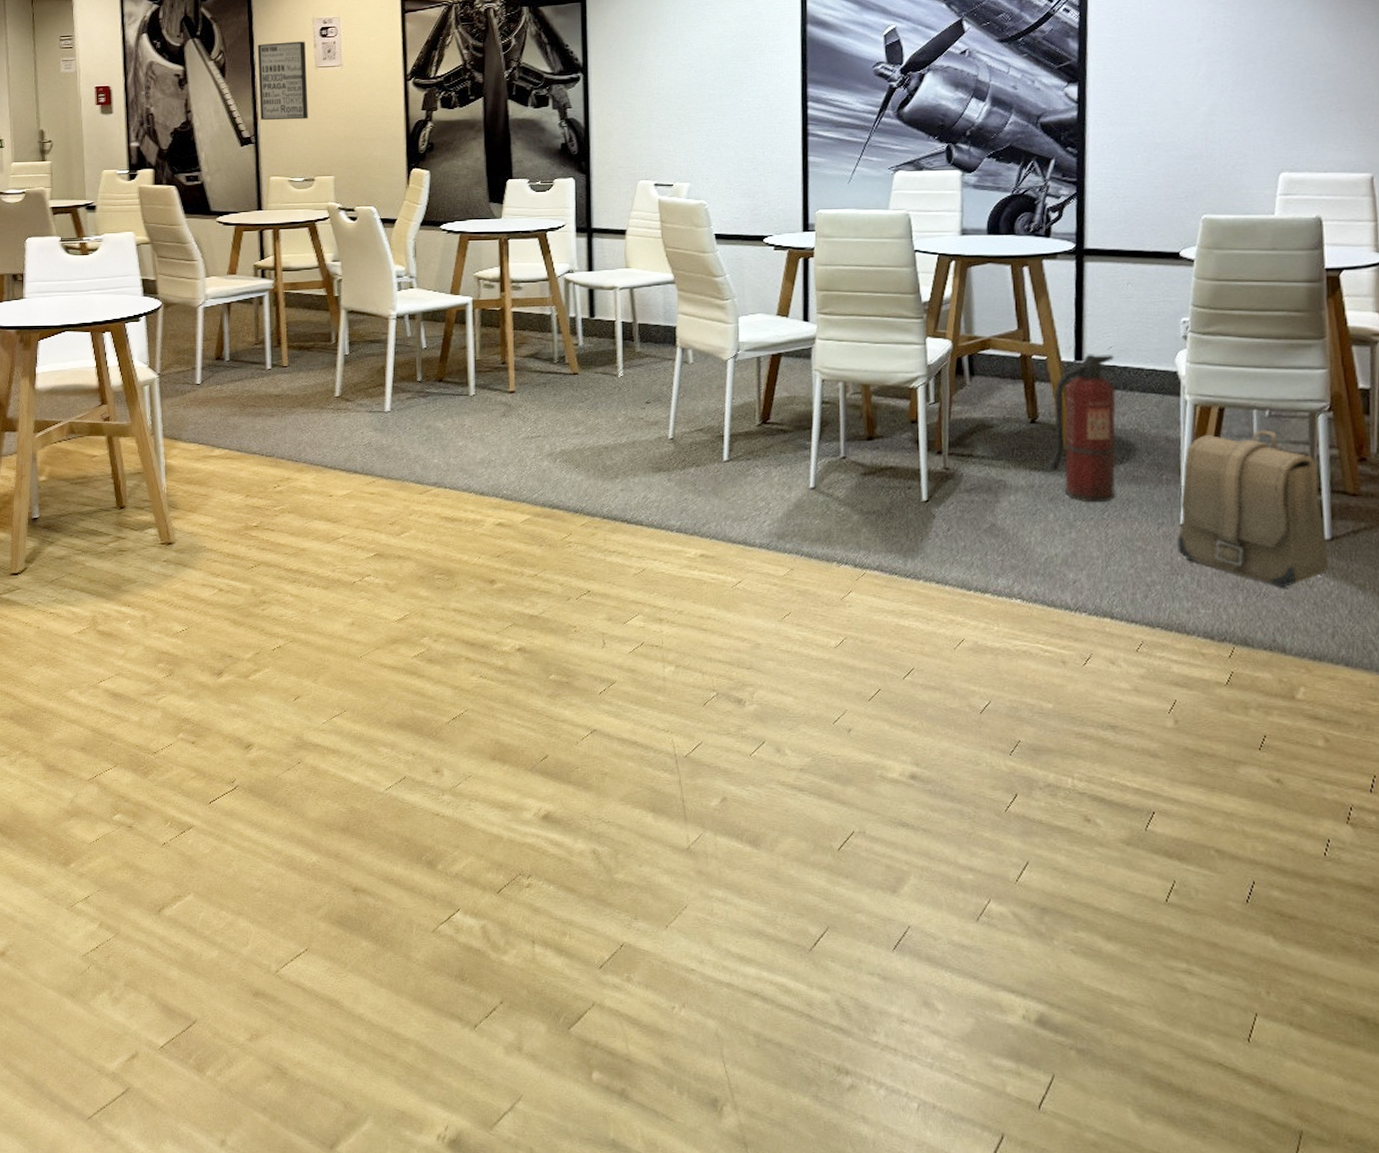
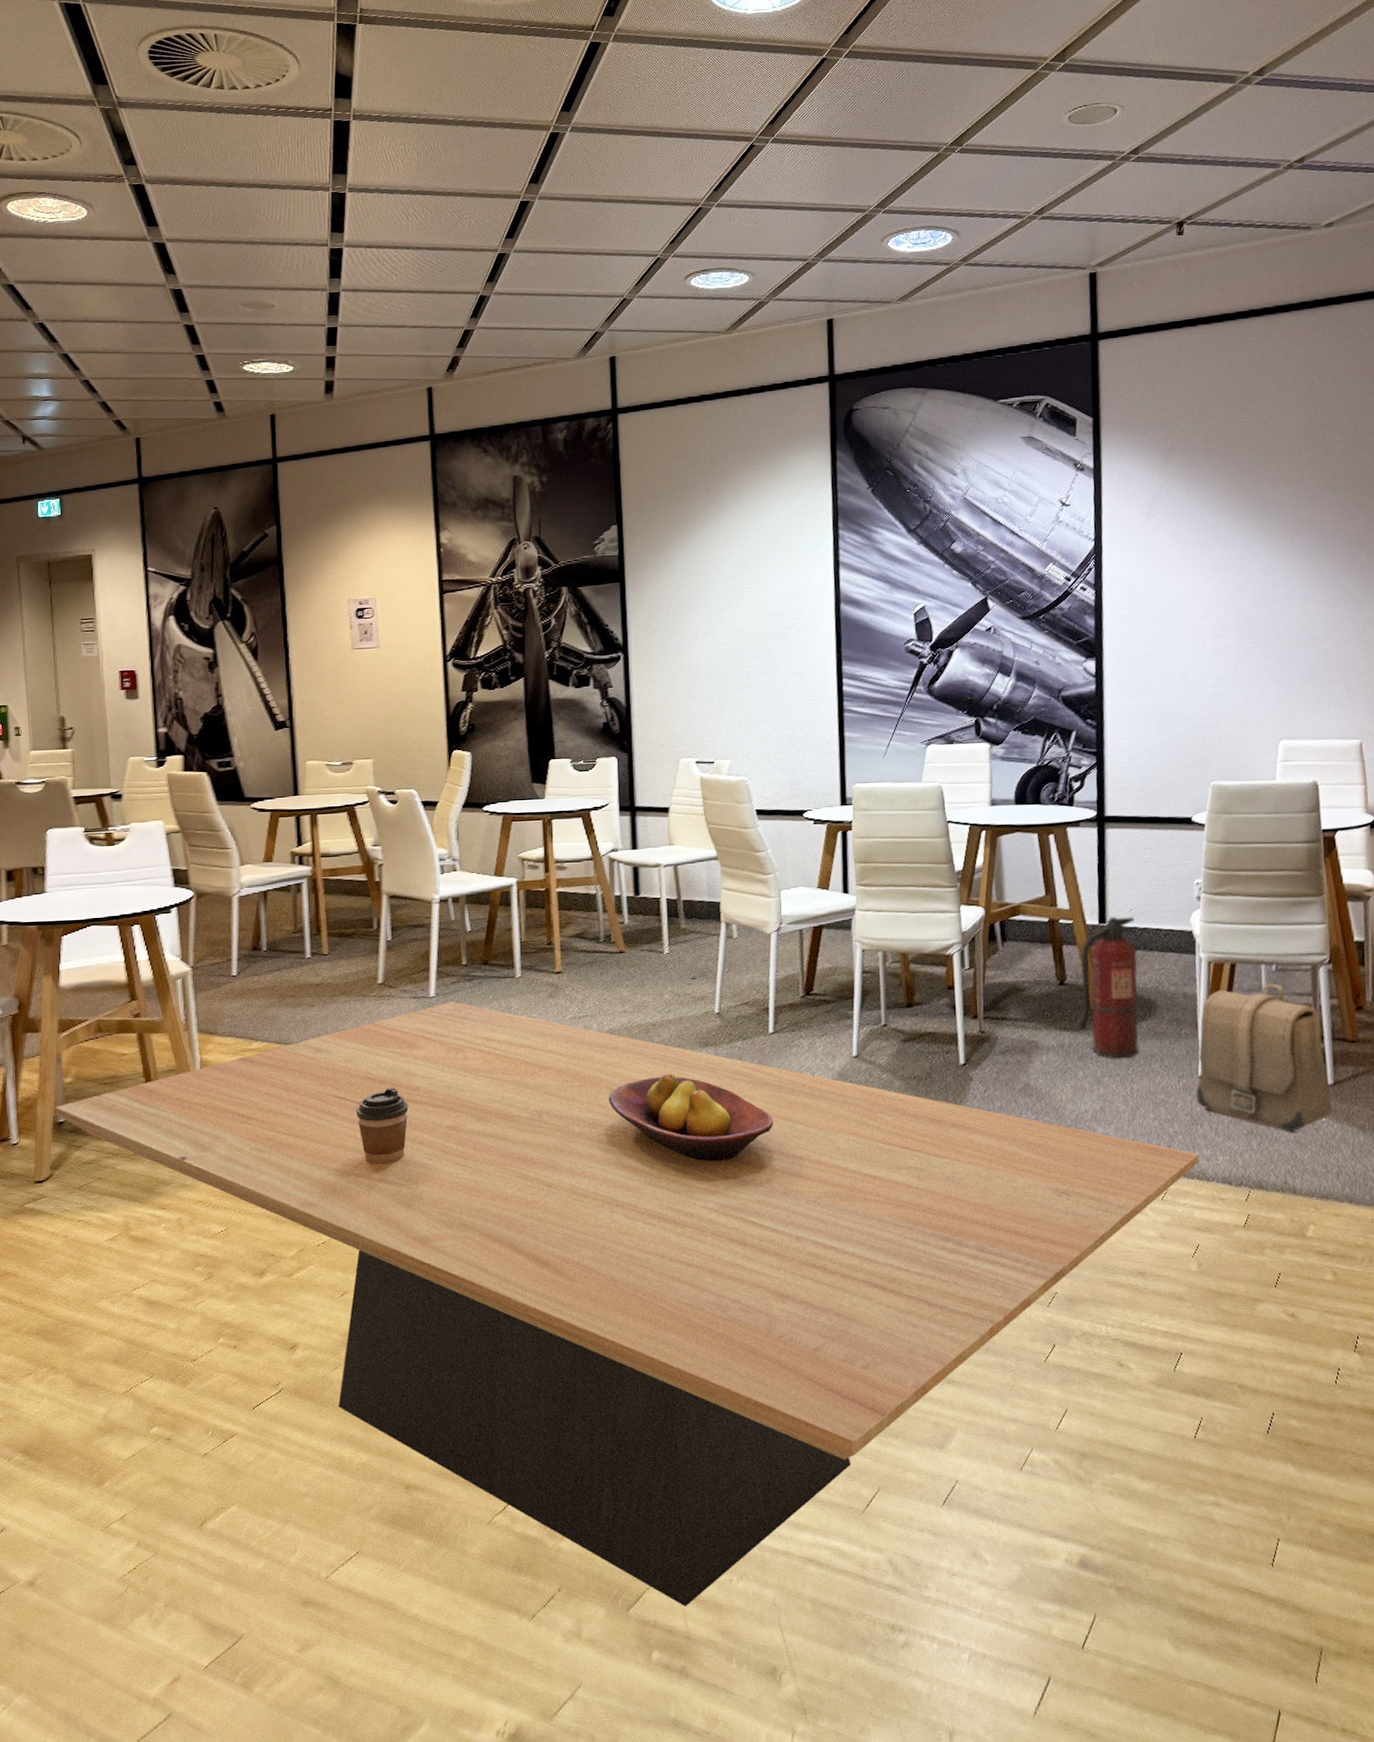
dining table: none [30,417,1179,1029] -> present [55,1002,1200,1606]
wall art: present [257,41,308,121] -> none [290,622,345,704]
coffee cup: none [311,498,363,574] -> present [355,1087,409,1165]
fruit bowl: none [559,497,726,588] -> present [608,1073,773,1162]

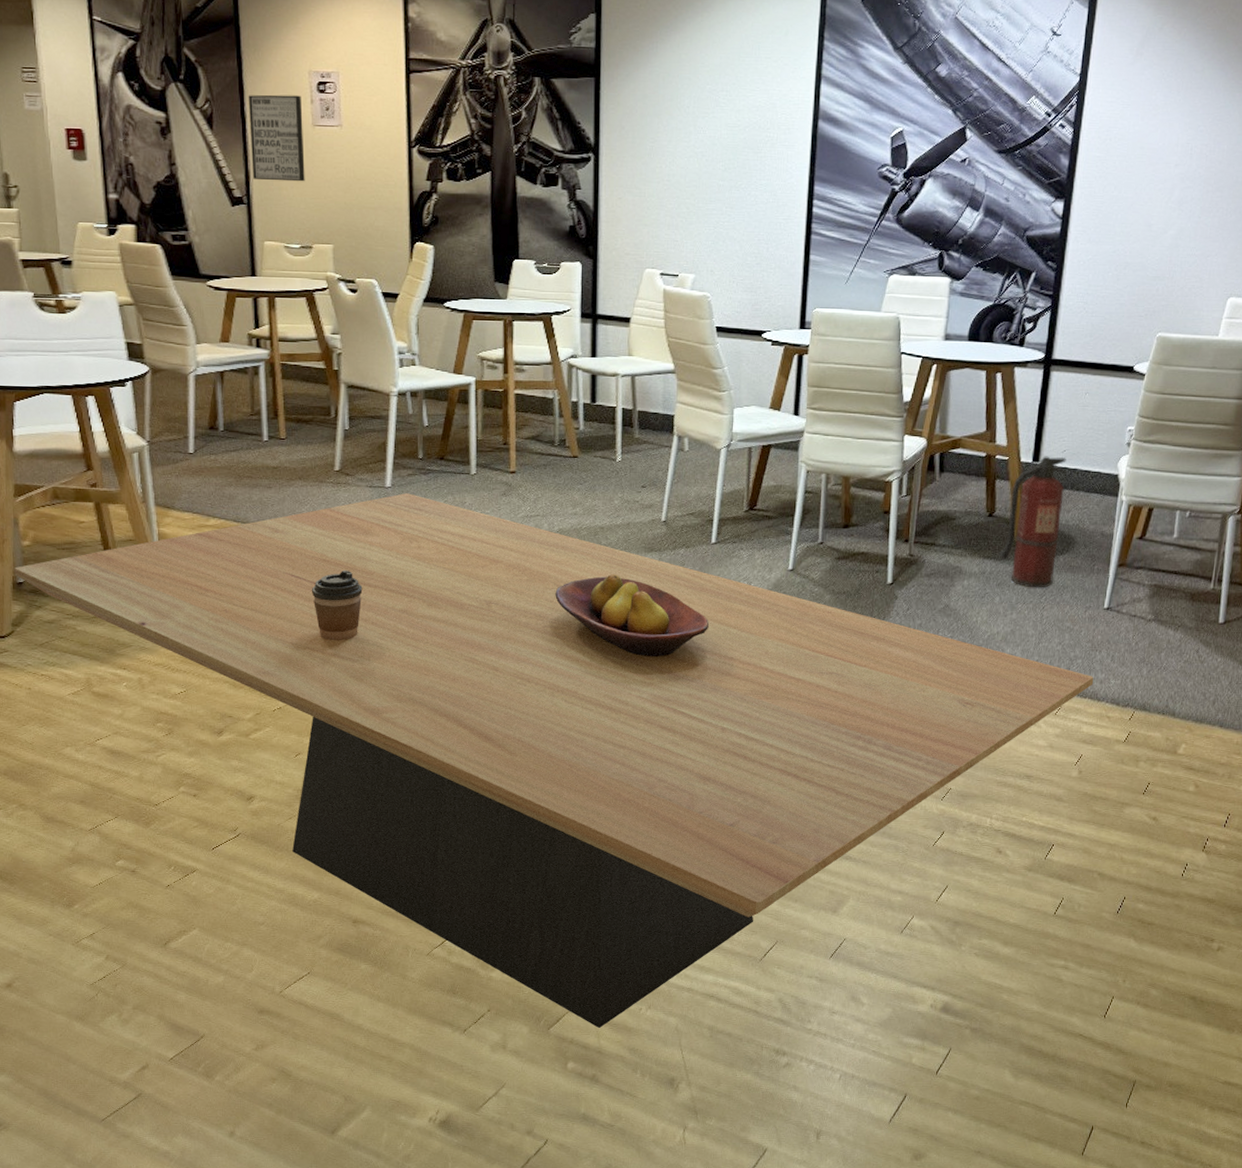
wall art: none [290,622,345,704] -> present [248,94,305,182]
backpack: present [1196,983,1332,1132] -> none [1099,528,1222,663]

